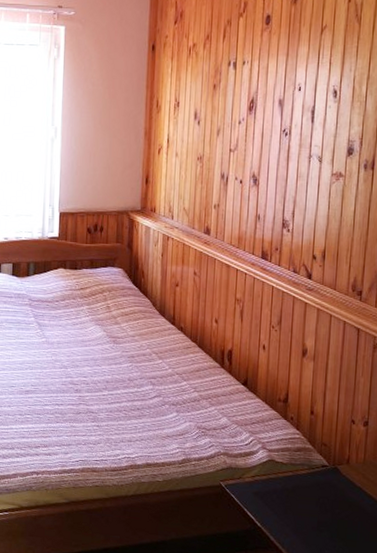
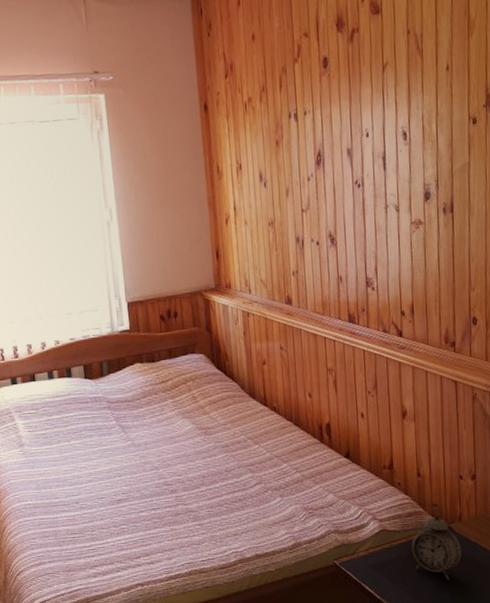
alarm clock: none [297,446,346,521] -> present [411,507,462,581]

